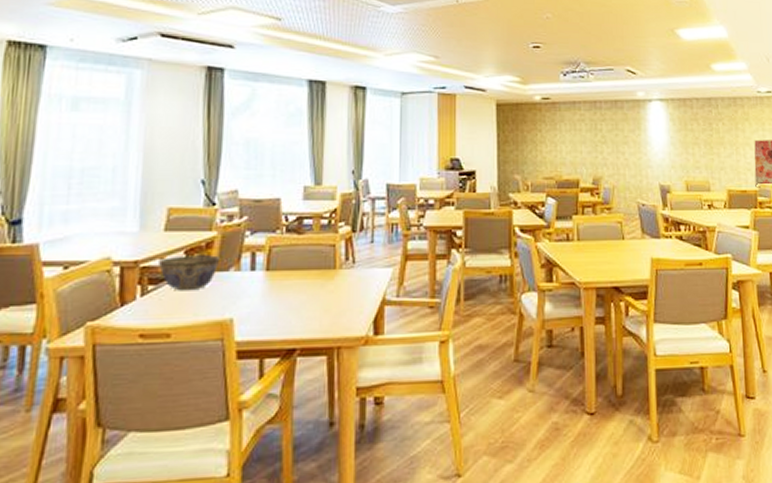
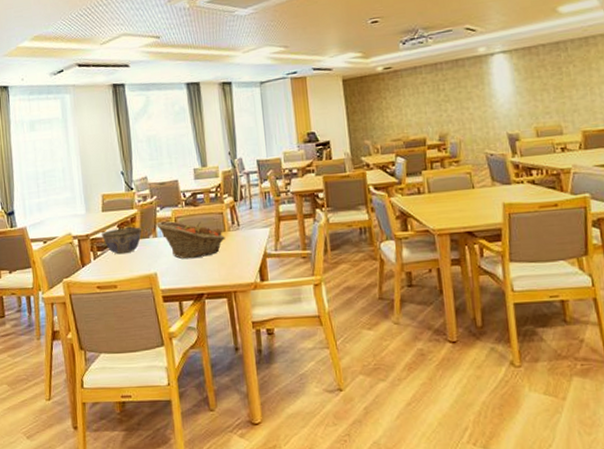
fruit basket: none [241,249,334,302] -> present [155,220,225,259]

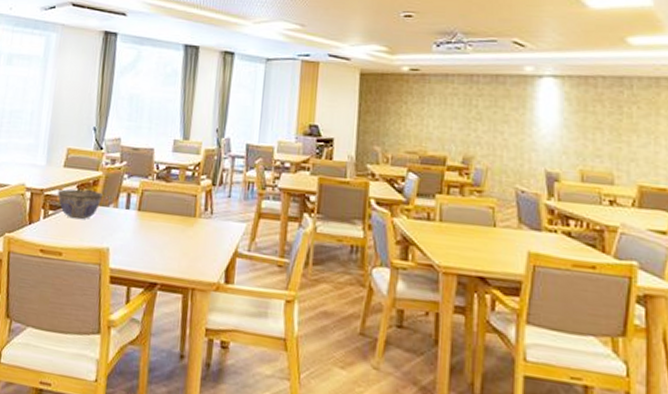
fruit basket: present [155,220,225,259] -> none [119,190,194,241]

